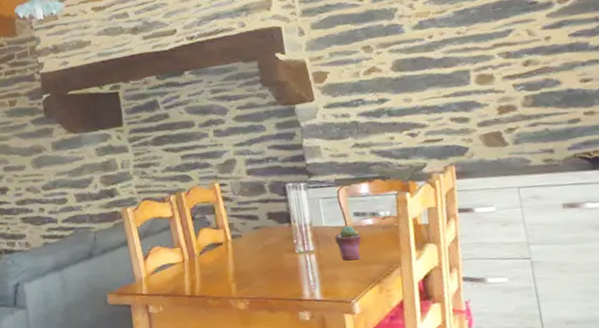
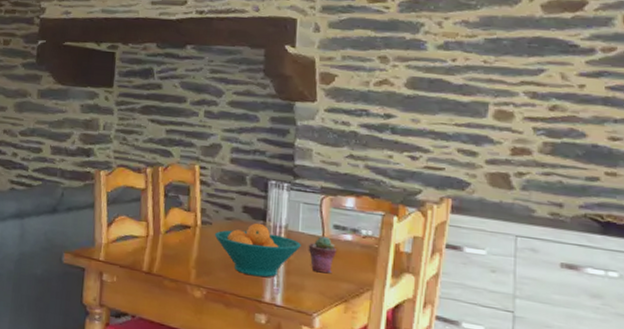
fruit bowl: none [245,225,328,278] -> present [214,223,301,278]

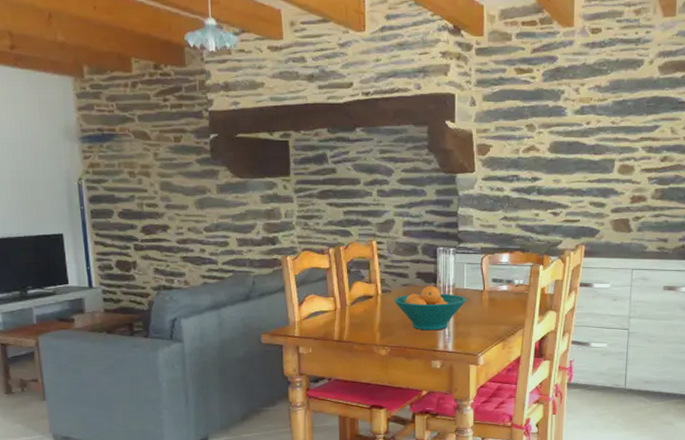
potted succulent: present [308,236,338,274] -> none [472,289,496,320]

